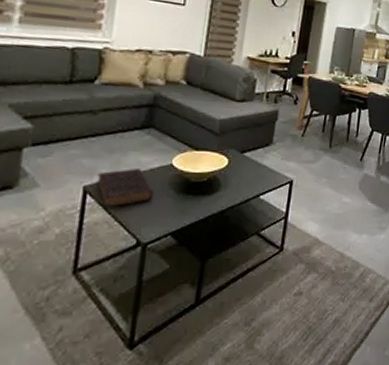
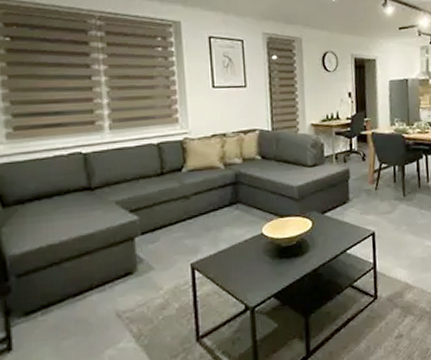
book: present [96,167,154,208] -> none [200,240,251,281]

